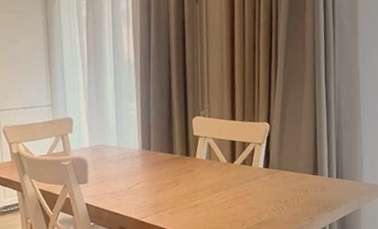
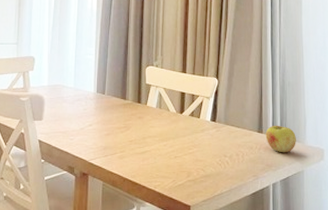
apple: none [321,165,353,193] -> present [265,125,296,153]

